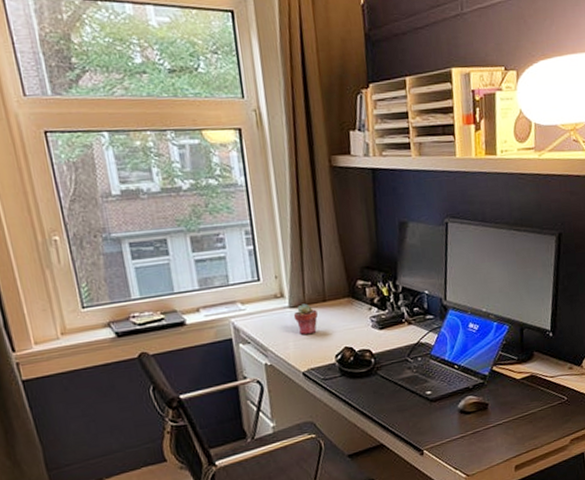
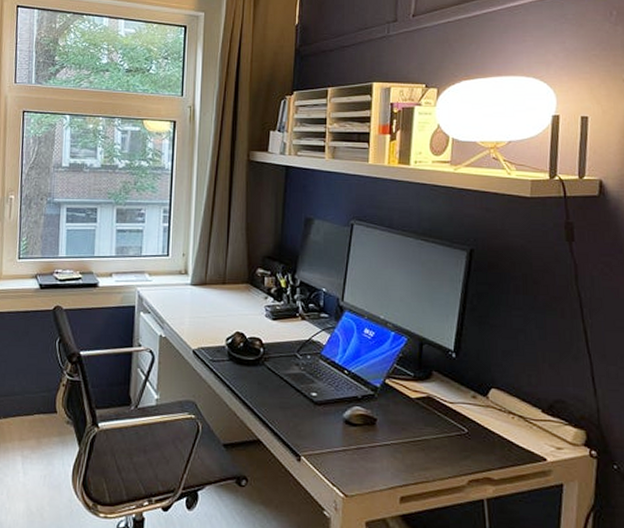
potted succulent: present [293,303,318,335] -> none [193,283,216,314]

